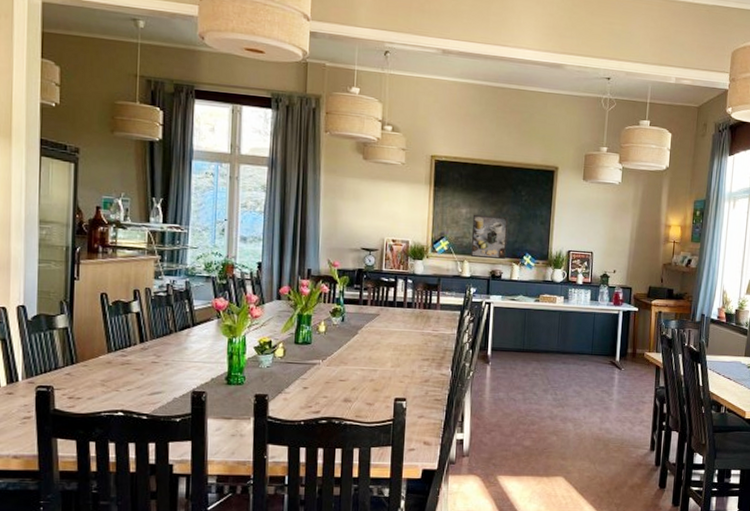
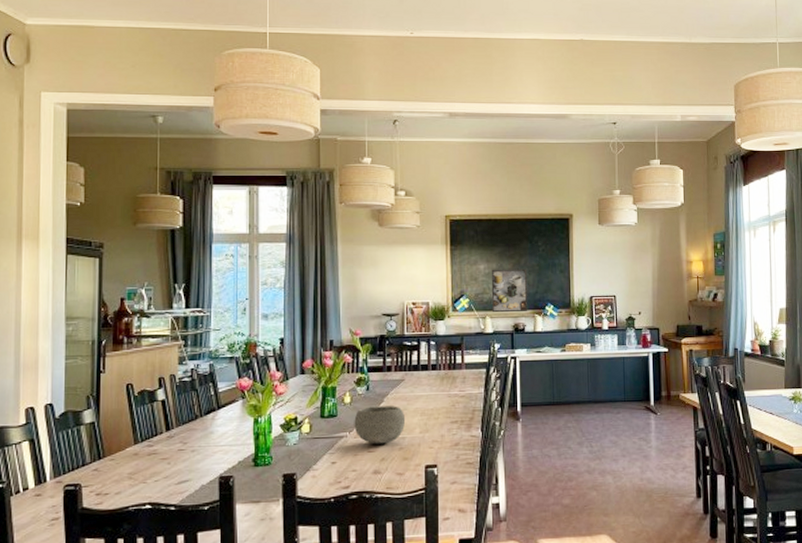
bowl: none [327,337,379,375] -> present [354,406,406,444]

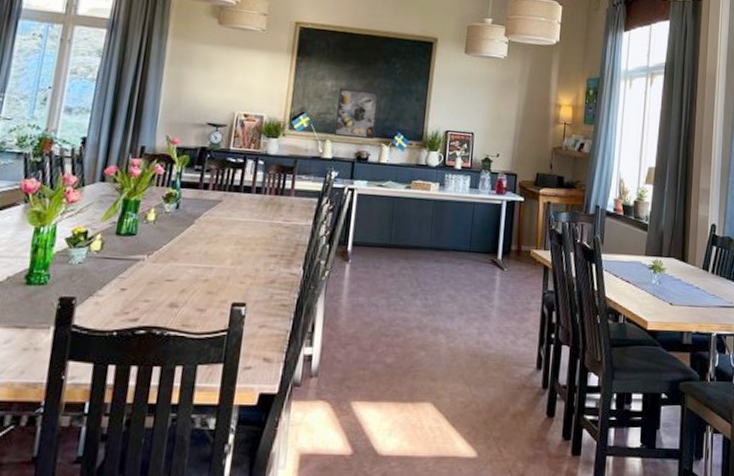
bowl: present [354,406,406,444] -> none [154,227,217,273]

